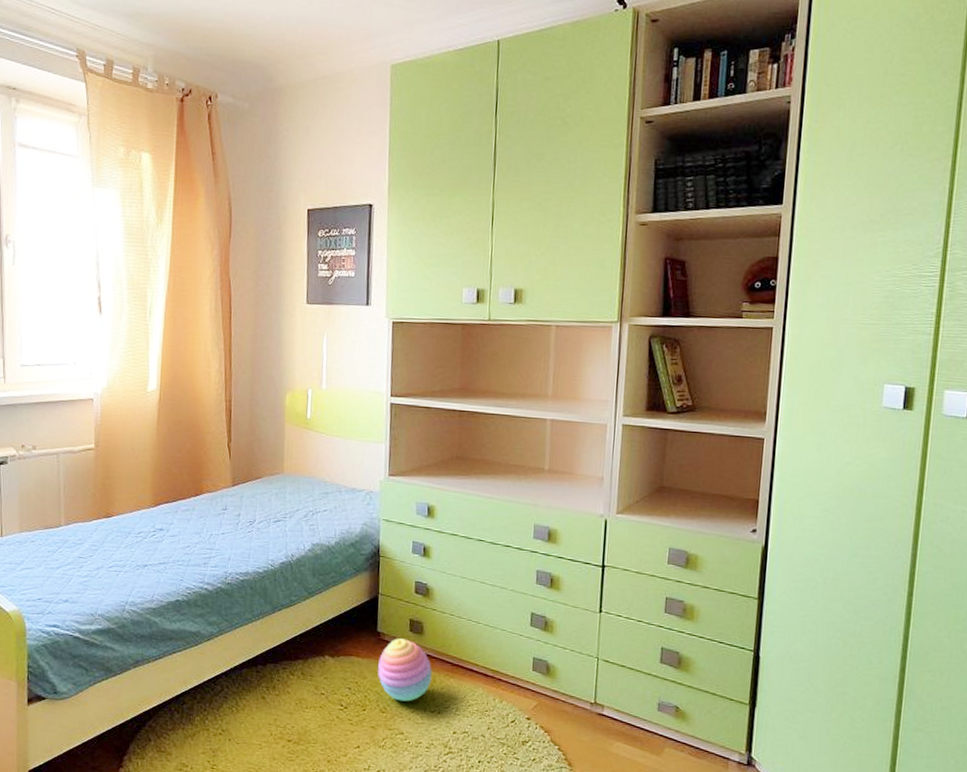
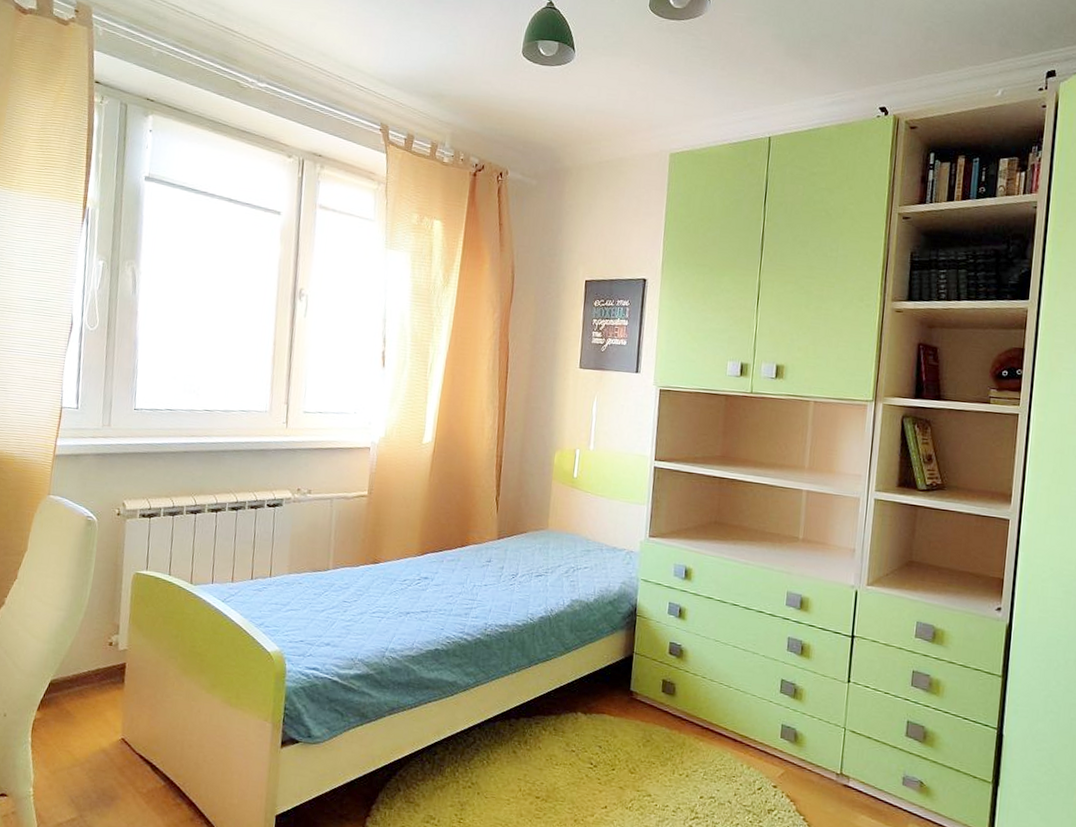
stacking toy: present [378,638,432,702] -> none [628,698,682,764]

